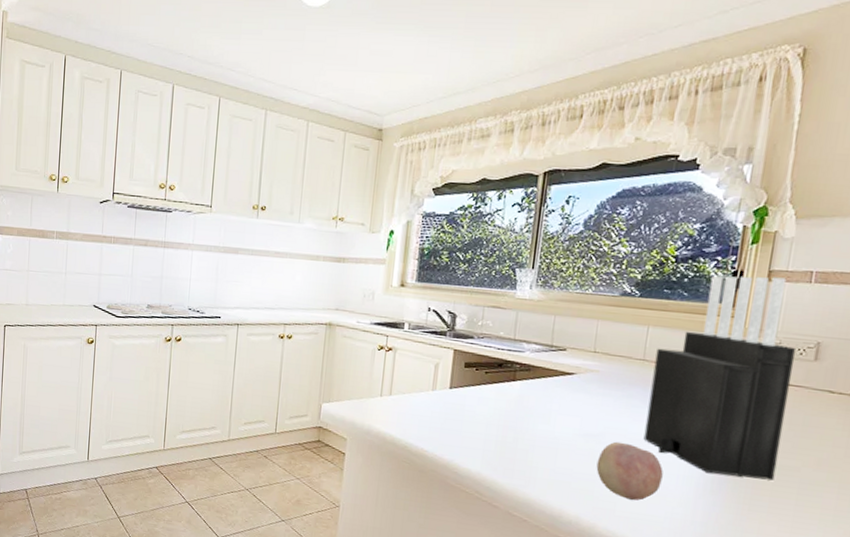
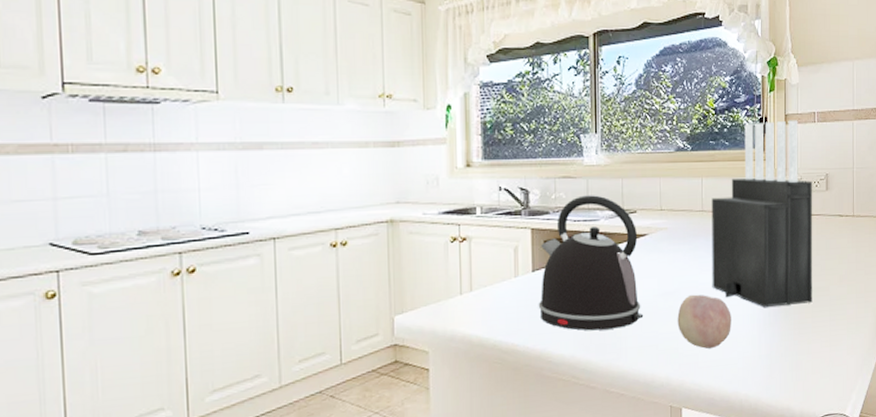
kettle: none [451,326,564,458] -> present [538,195,644,331]

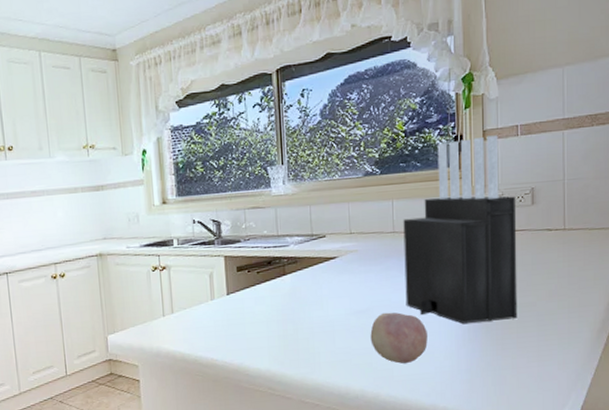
kettle: present [538,195,644,331] -> none [233,222,336,347]

